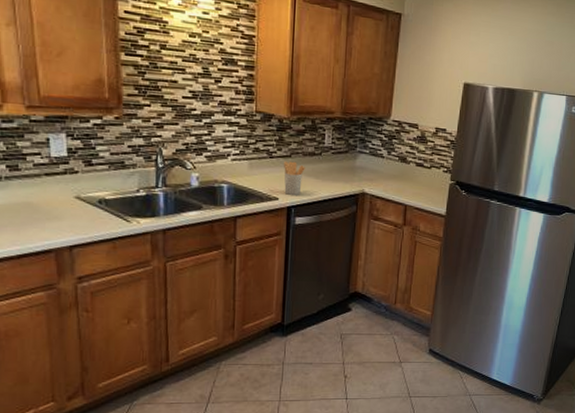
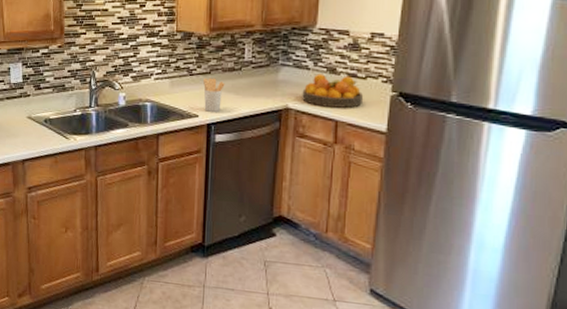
fruit bowl: none [377,162,429,194] -> present [302,74,364,108]

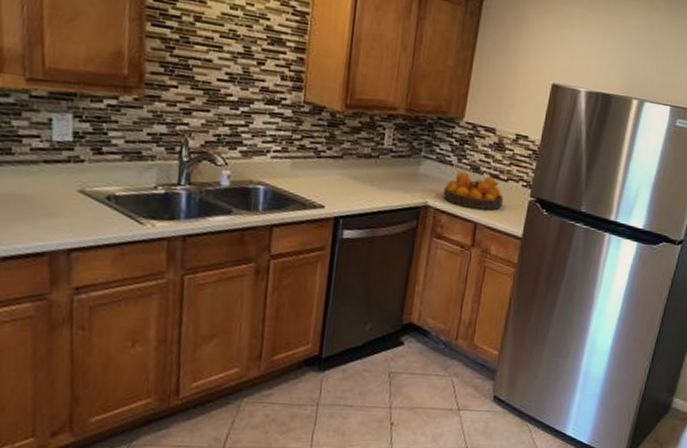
utensil holder: present [203,77,225,113] -> none [332,162,359,205]

